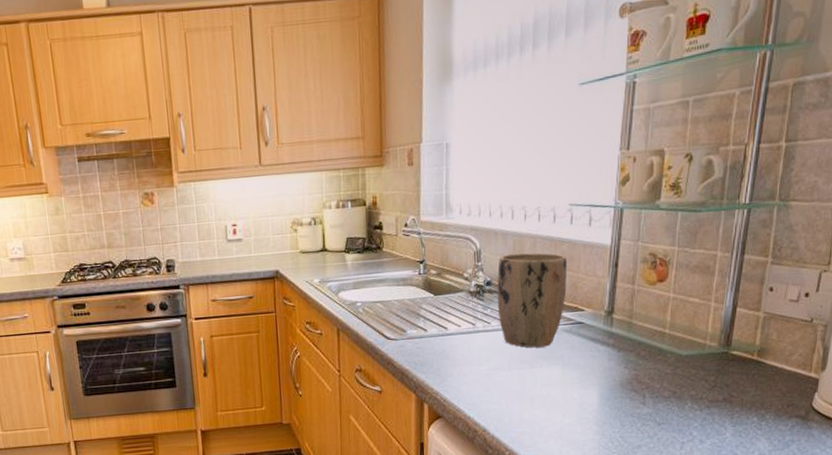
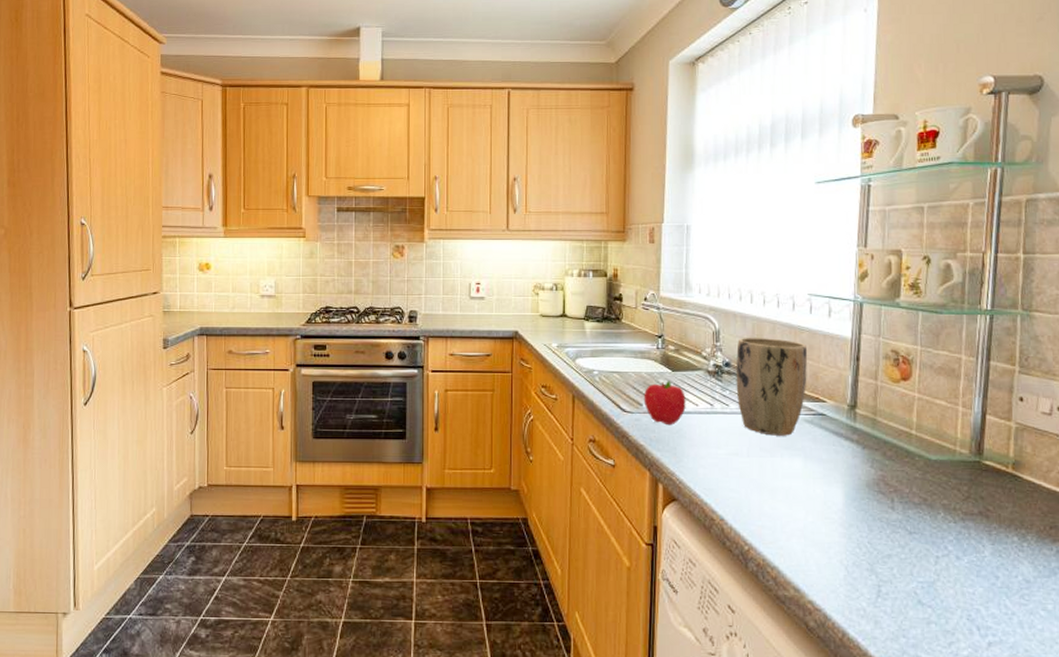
fruit: none [407,305,449,349] -> present [643,381,686,426]

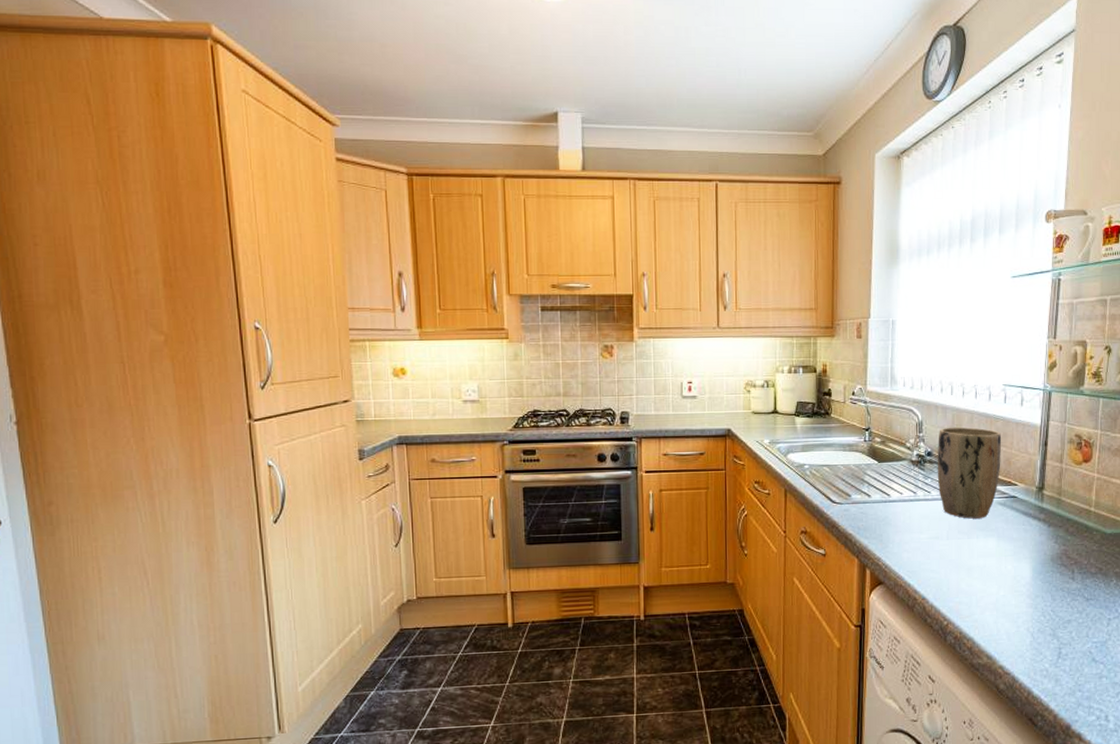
fruit: present [643,381,686,426] -> none [852,472,891,514]

